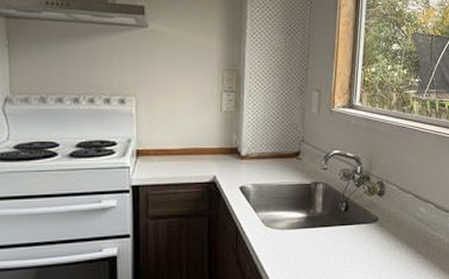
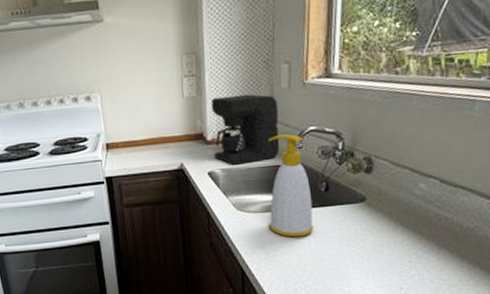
coffee maker: none [247,115,308,181] -> present [211,94,280,165]
soap bottle: none [294,154,335,255] -> present [268,134,315,238]

